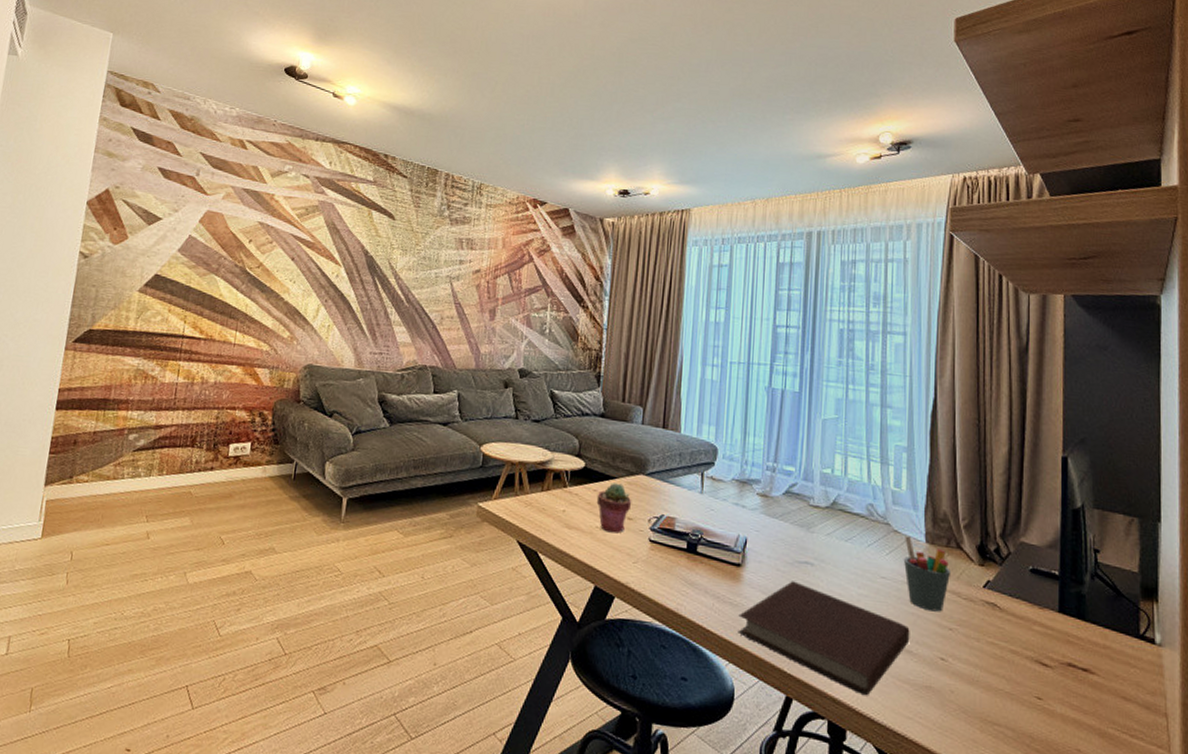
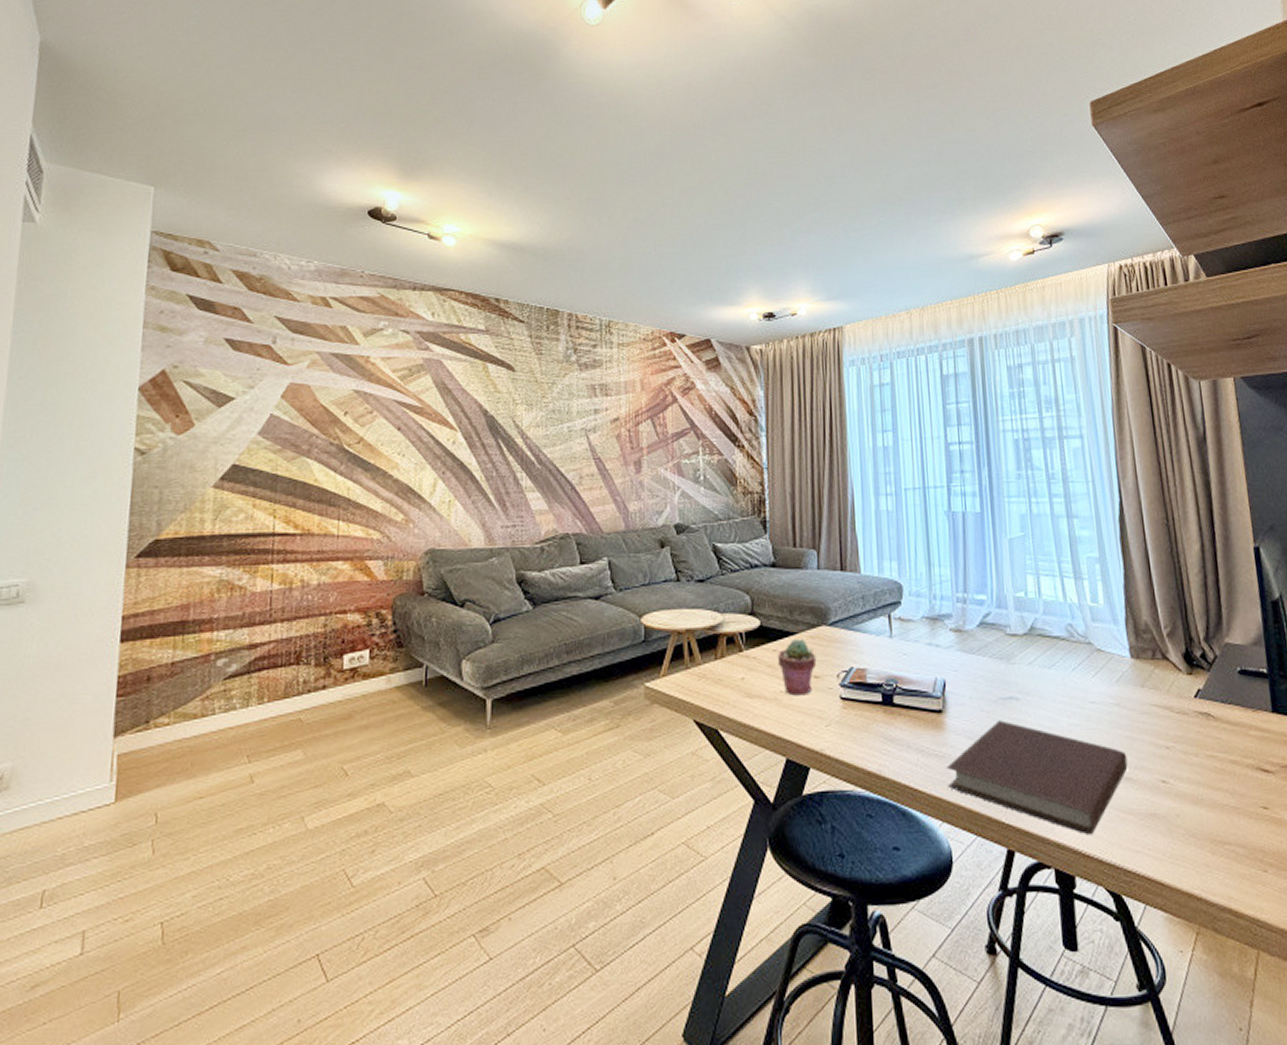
pen holder: present [904,535,951,612] -> none [1109,653,1161,731]

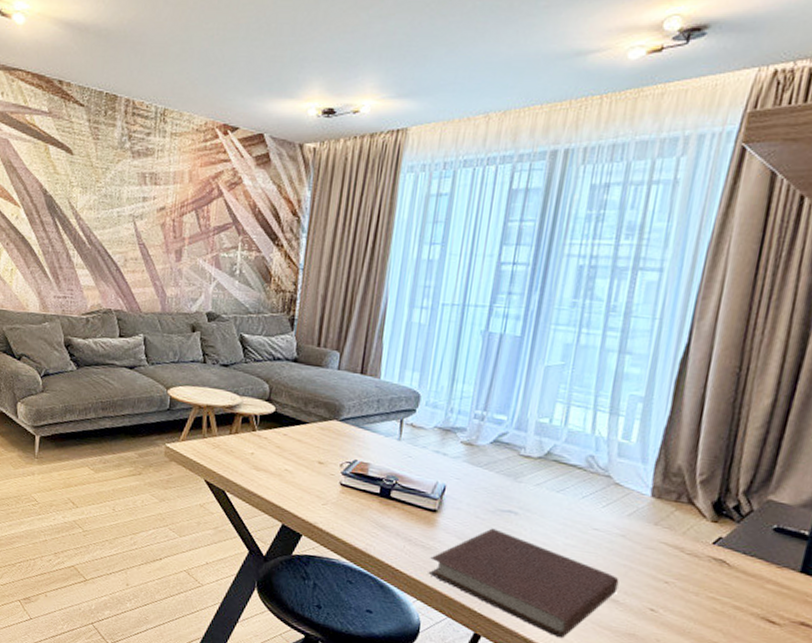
potted succulent: present [777,639,817,696] -> none [286,428,324,477]

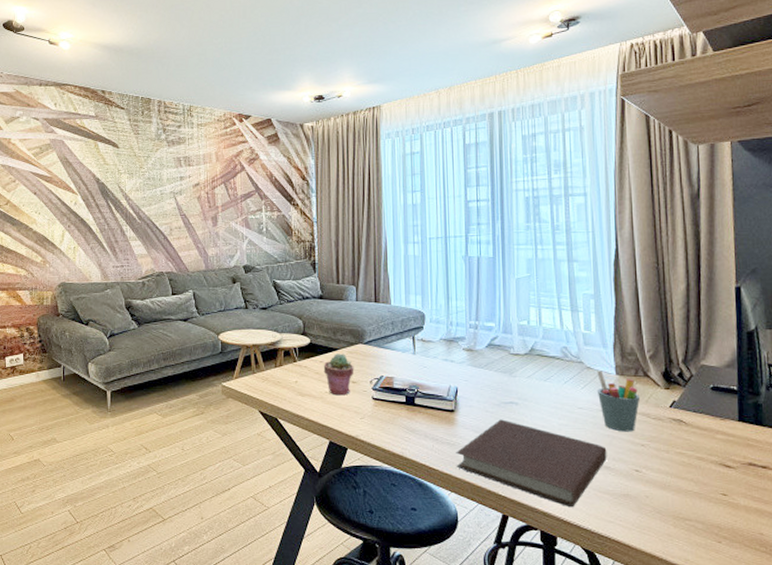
potted succulent: none [286,428,324,477] -> present [323,353,355,396]
pen holder: none [621,489,677,566] -> present [597,370,641,432]

